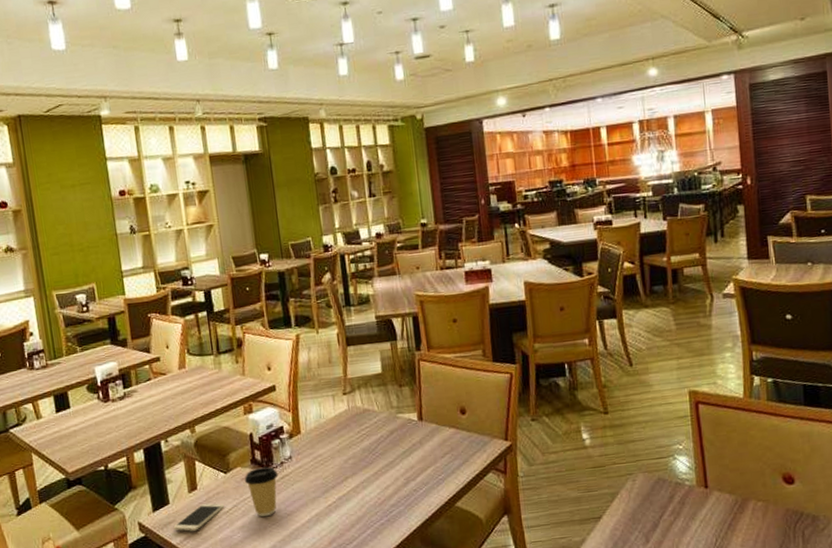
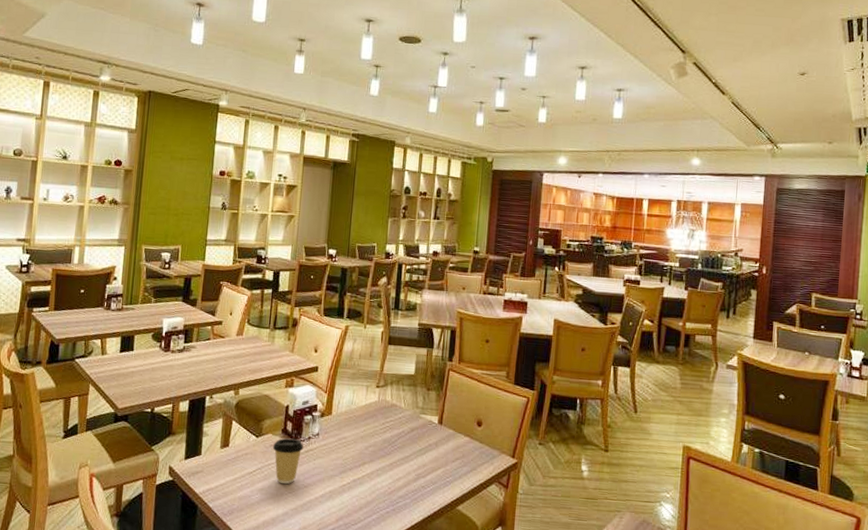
smartphone: present [173,503,225,531] -> none [199,460,250,484]

